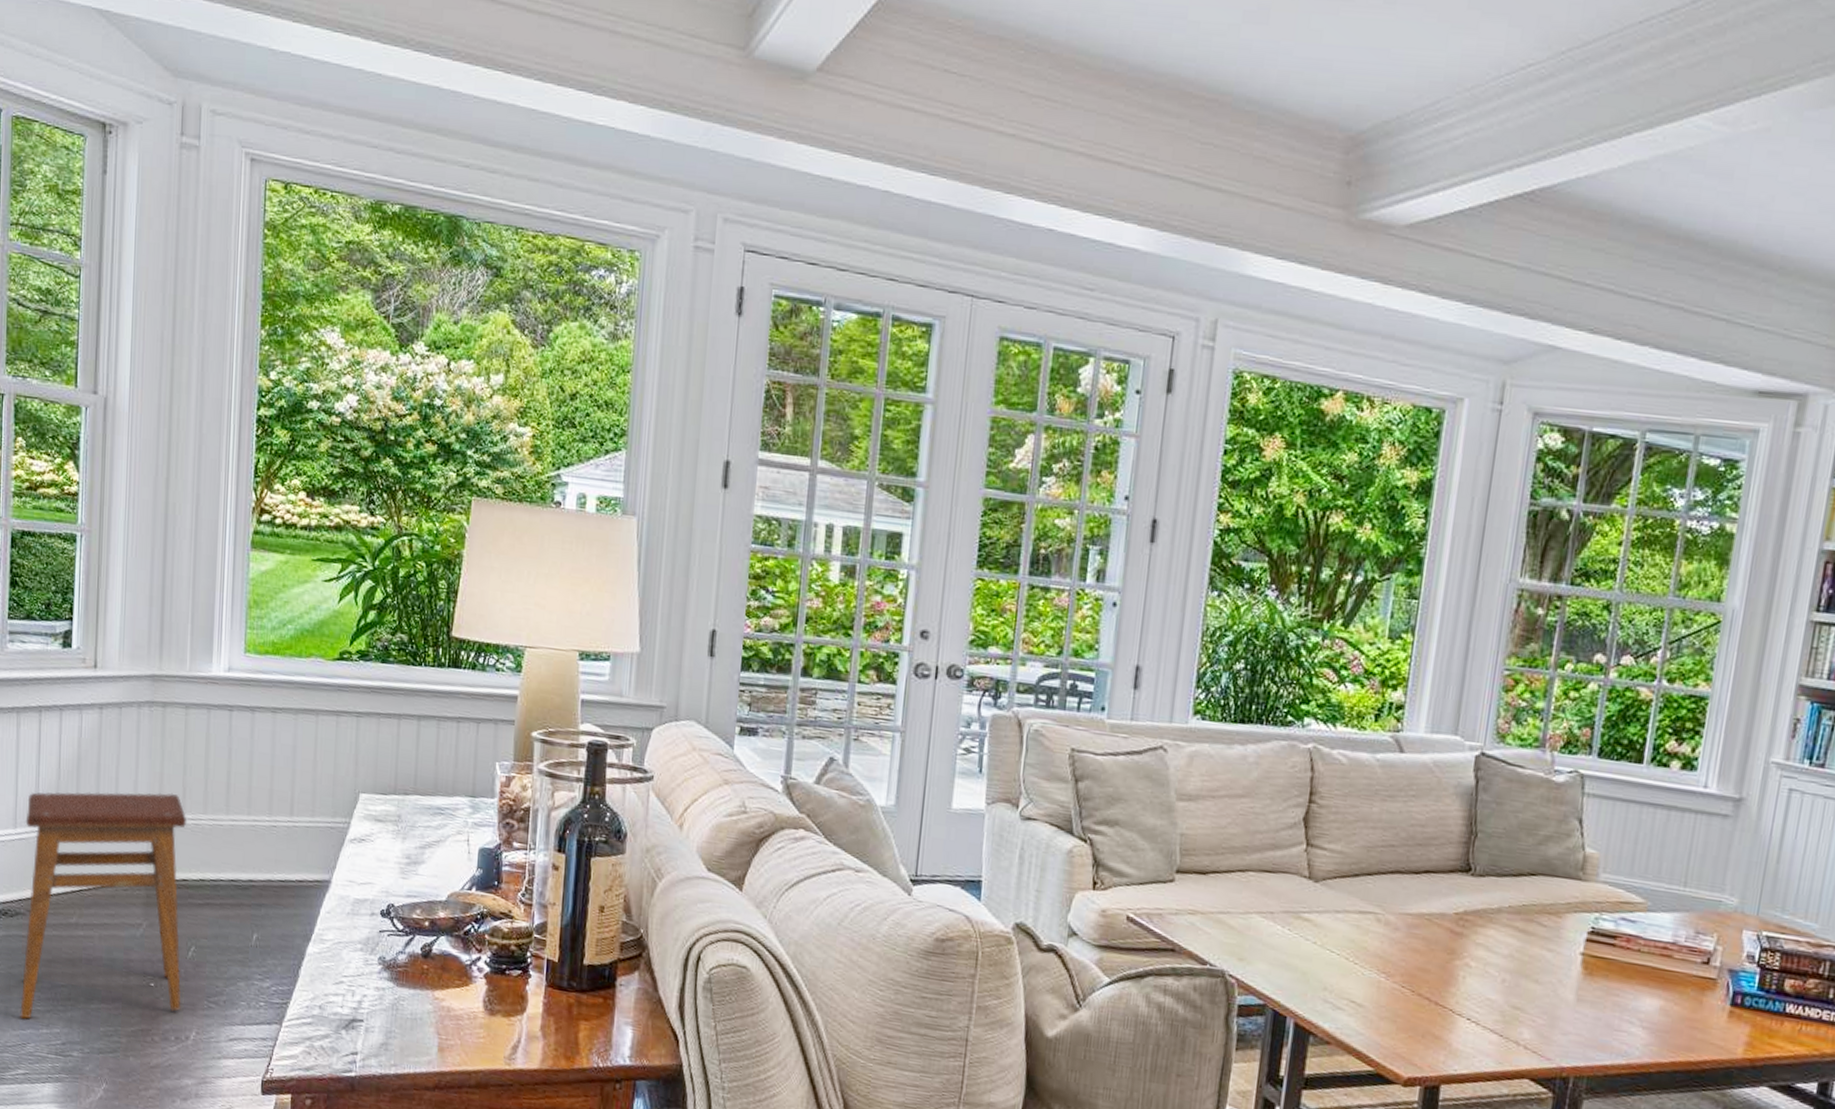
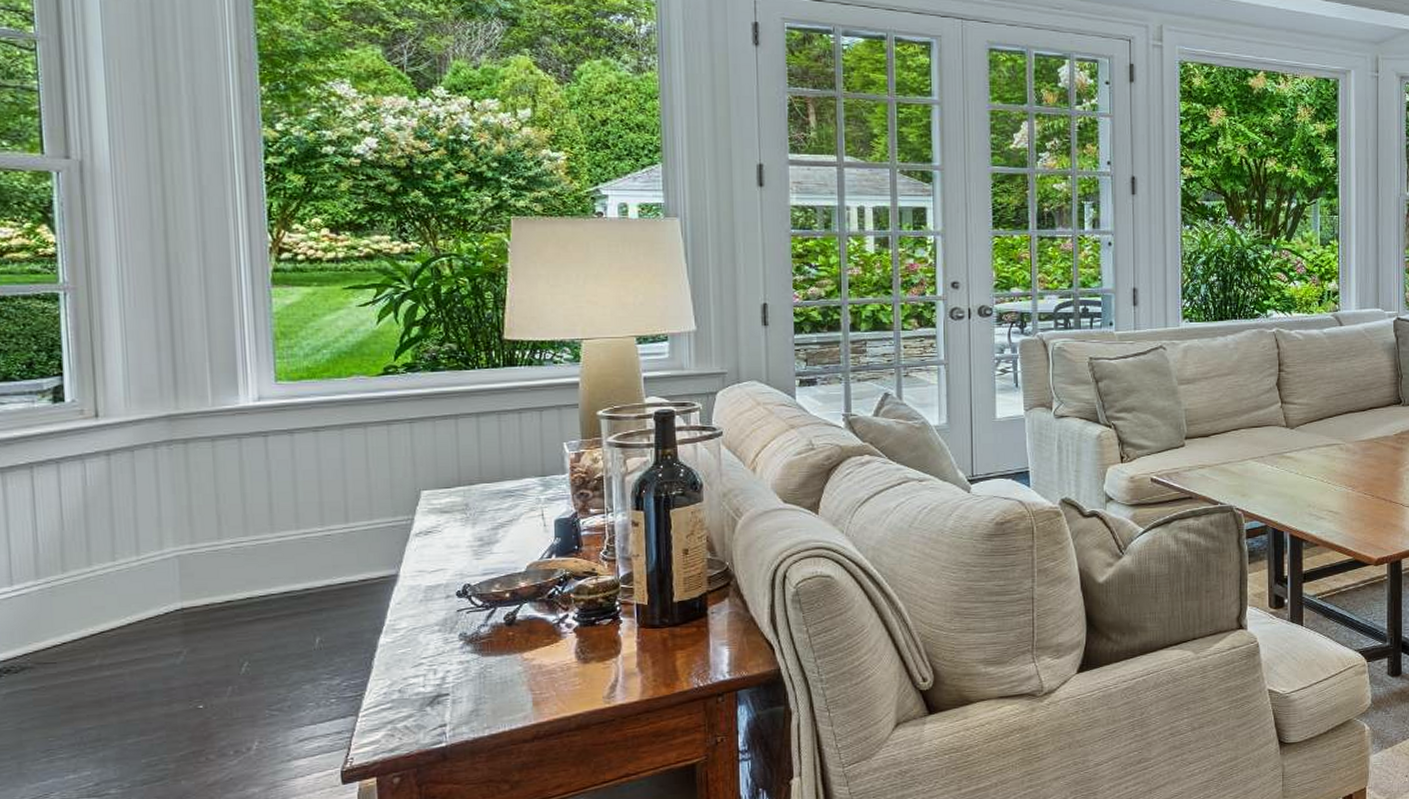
stool: present [20,791,187,1020] -> none [24,522,238,771]

